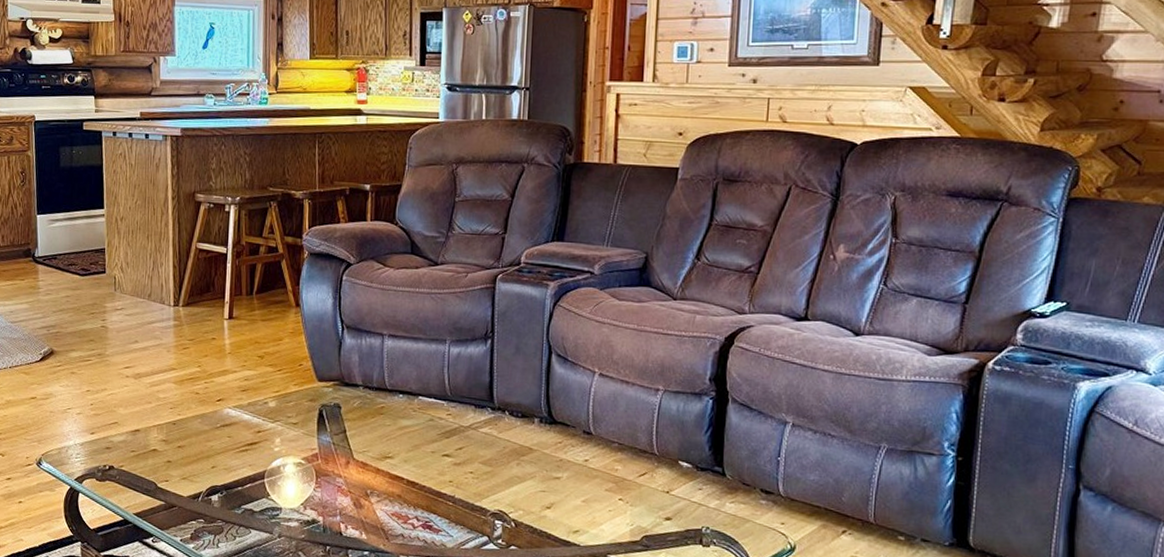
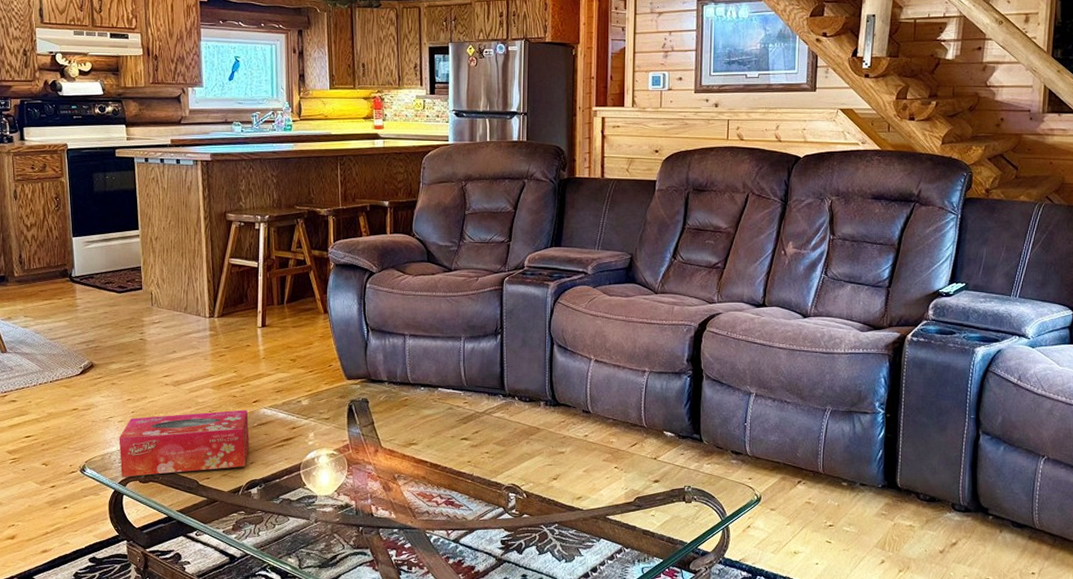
tissue box: none [76,408,212,474] -> present [119,410,250,477]

